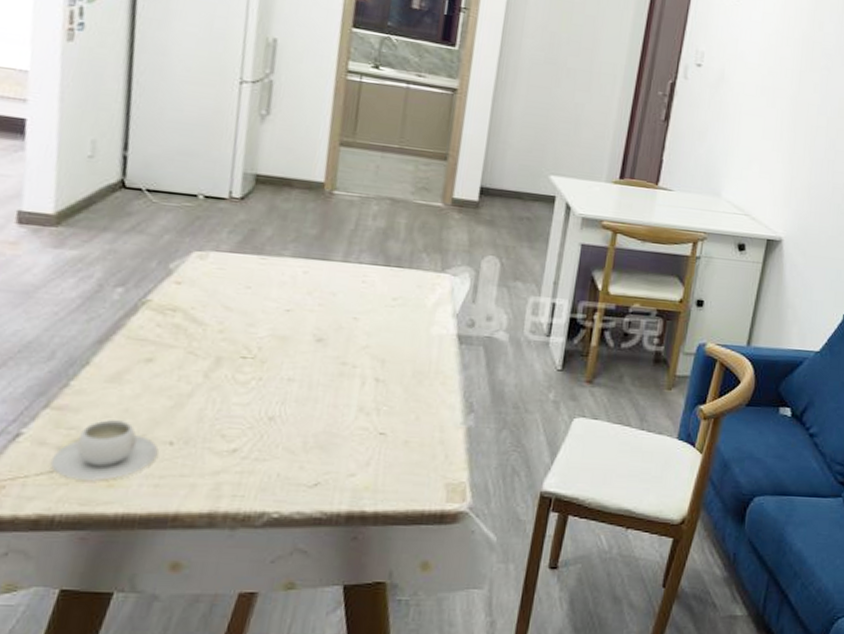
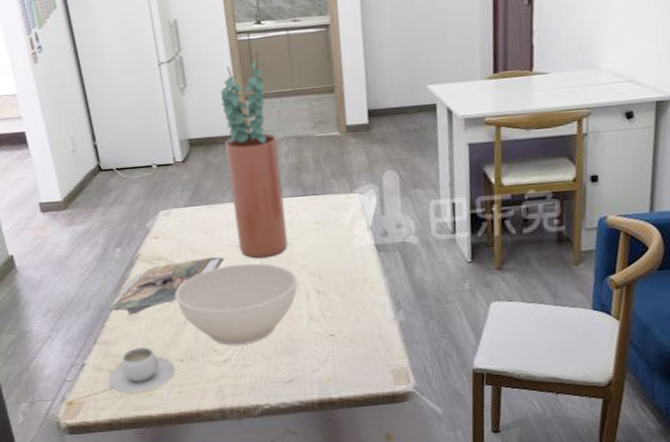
magazine: none [84,318,265,376] -> present [110,256,224,315]
bowl: none [184,332,355,432] -> present [175,263,298,345]
vase: none [289,95,373,330] -> present [221,50,288,258]

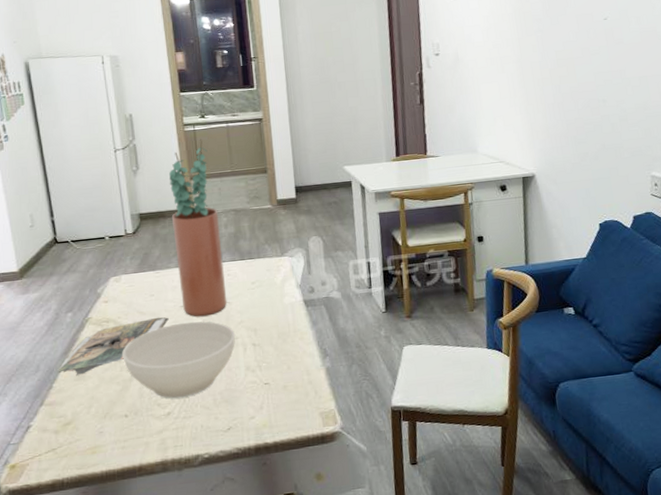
teacup: present [107,347,175,393] -> none [52,405,119,452]

